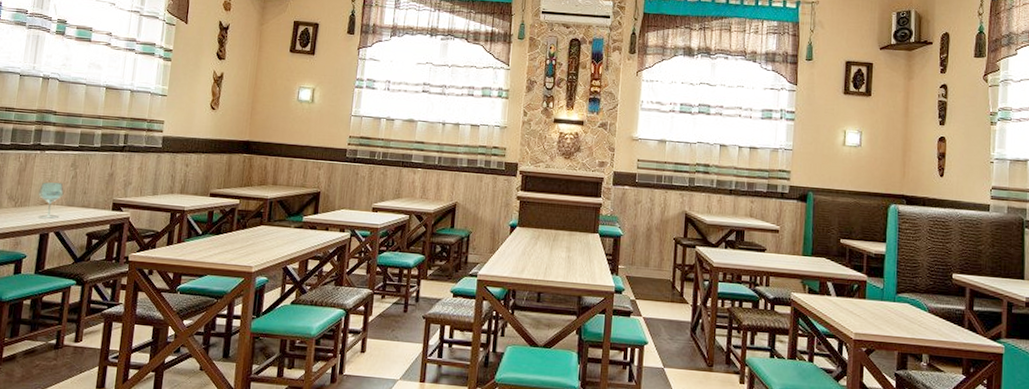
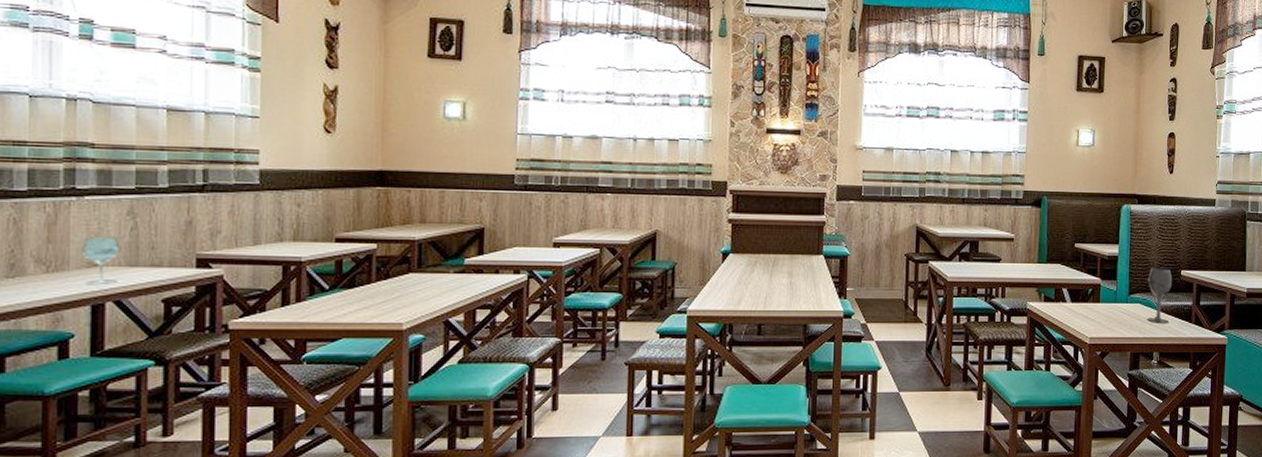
wine glass: none [916,269,943,326] -> present [1147,268,1173,323]

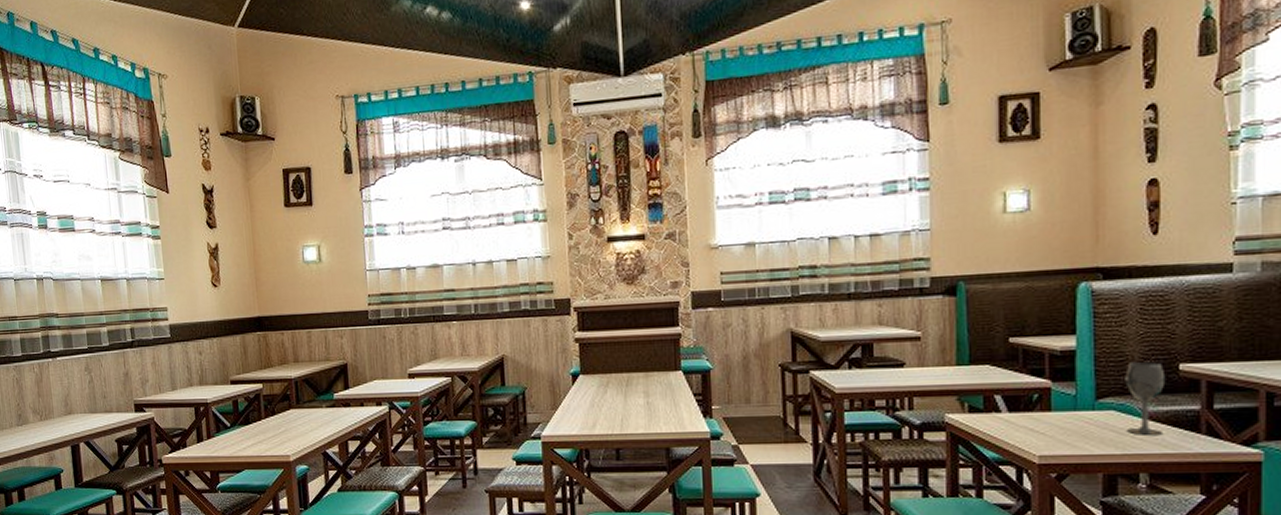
wine glass: present [81,236,121,286] -> none [59,389,85,430]

